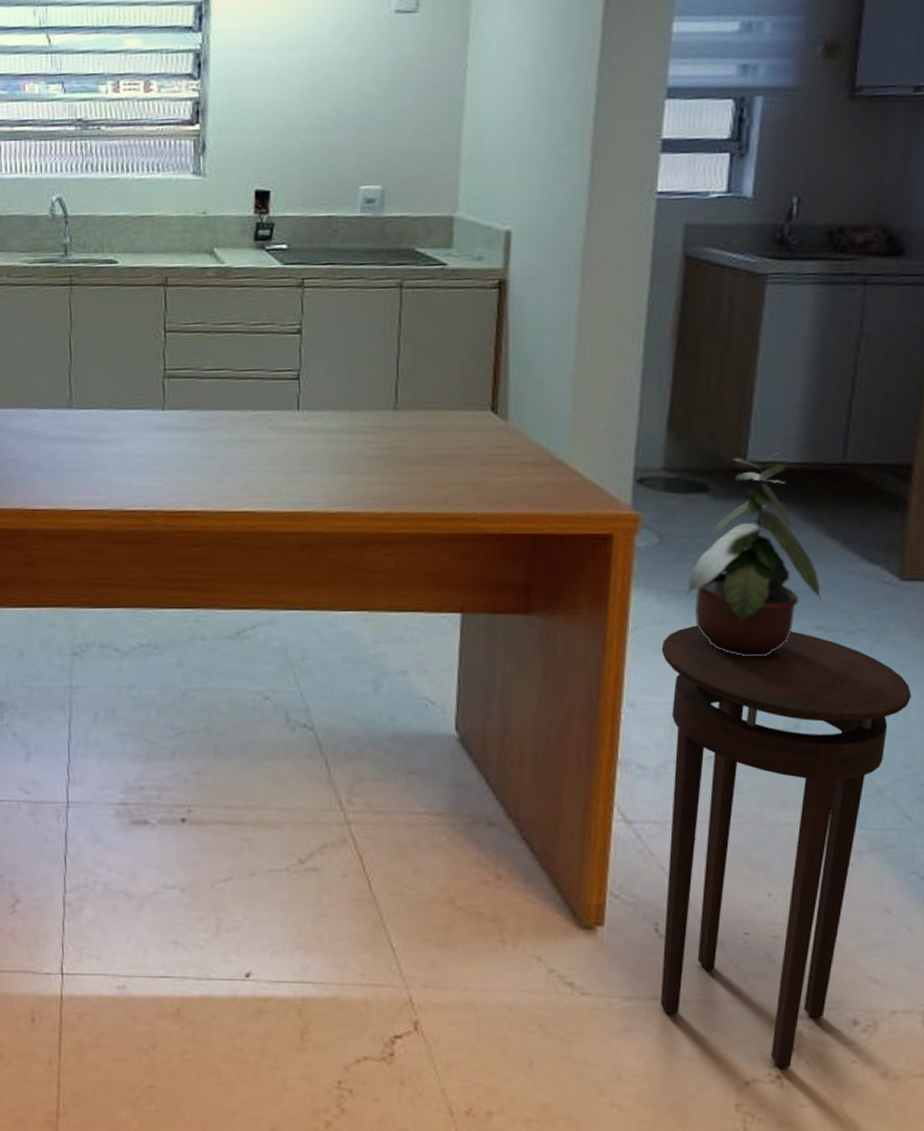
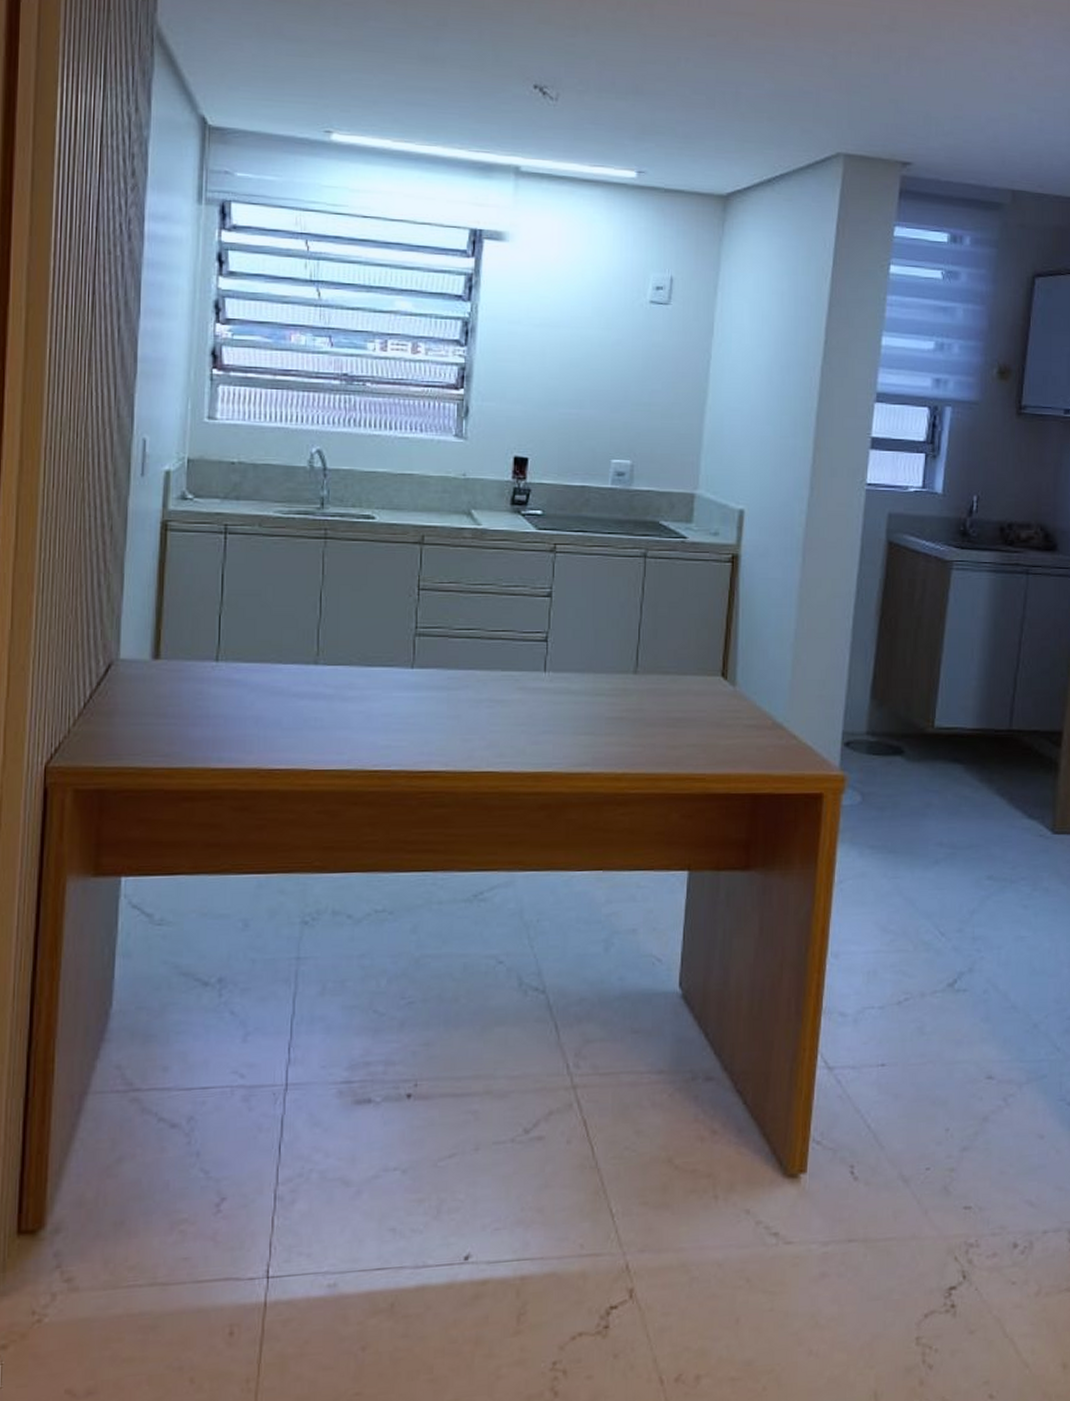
stool: present [661,625,911,1068] -> none [854,878,1061,1297]
potted plant: present [687,452,821,657] -> none [884,719,991,907]

